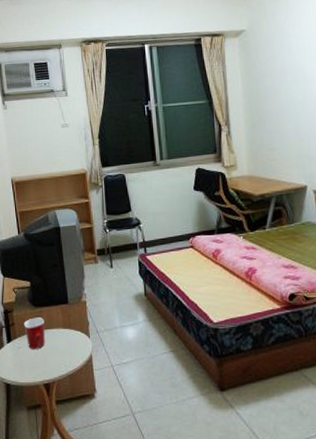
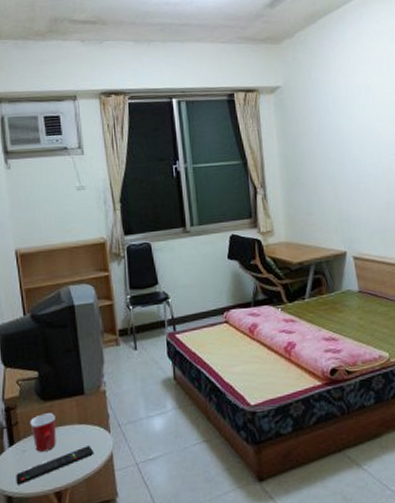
remote control: none [13,347,77,375] -> present [16,446,95,485]

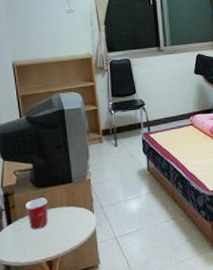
remote control: present [16,446,95,485] -> none [13,224,81,256]

